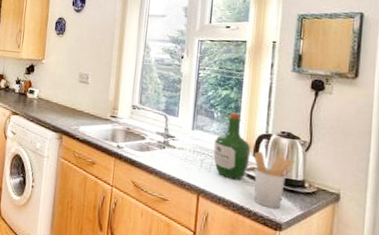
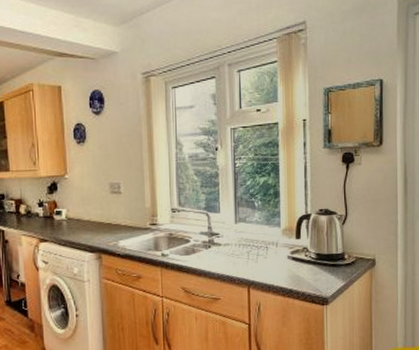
wine bottle: present [213,112,251,180] -> none [258,198,293,265]
utensil holder: present [253,151,295,209] -> none [296,233,334,286]

